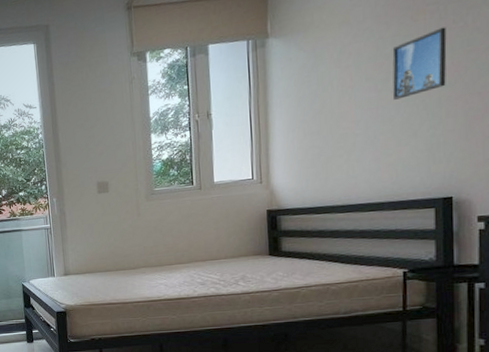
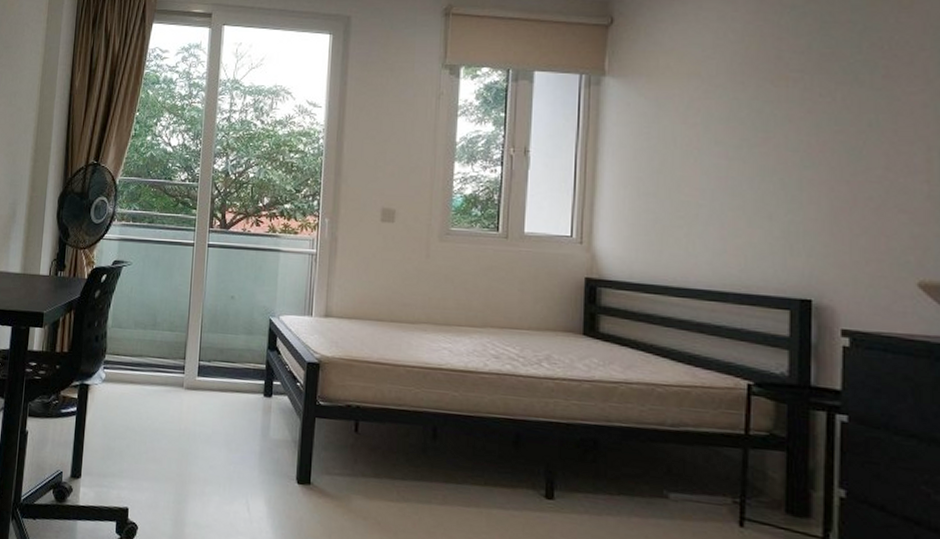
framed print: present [392,27,447,100] -> none [745,99,811,172]

